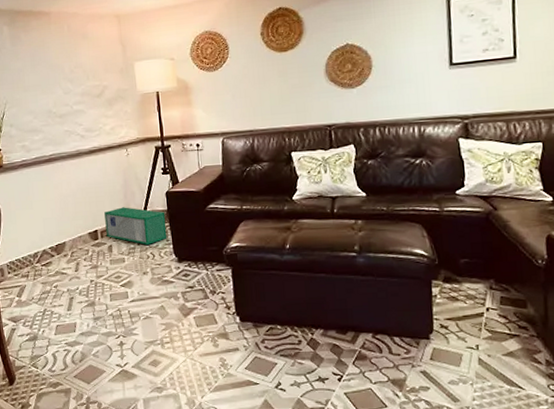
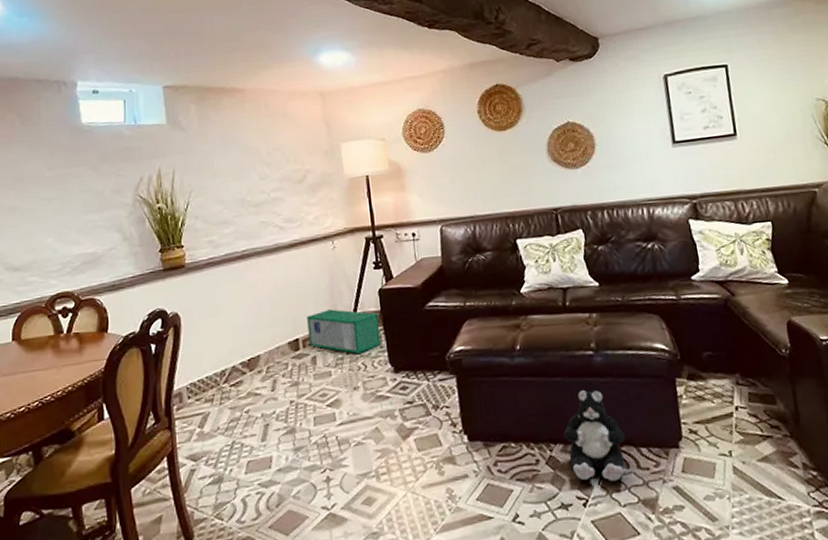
plush toy: none [324,285,380,363] -> present [563,389,626,481]

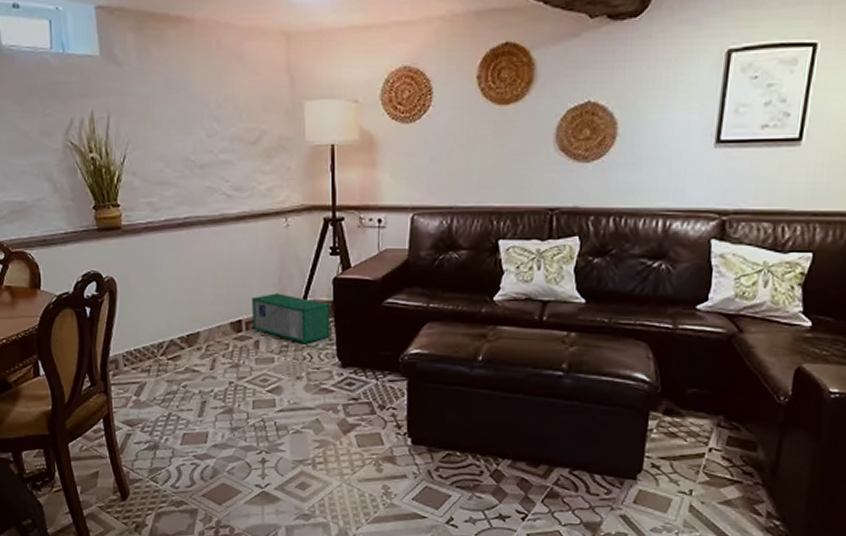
plush toy: present [563,389,626,481] -> none [513,409,580,502]

